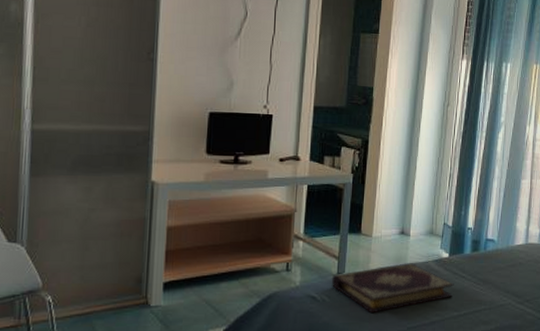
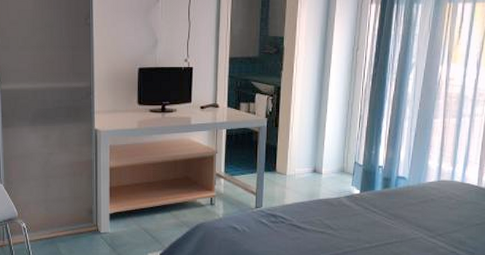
book: present [331,263,454,314] -> none [250,199,366,243]

